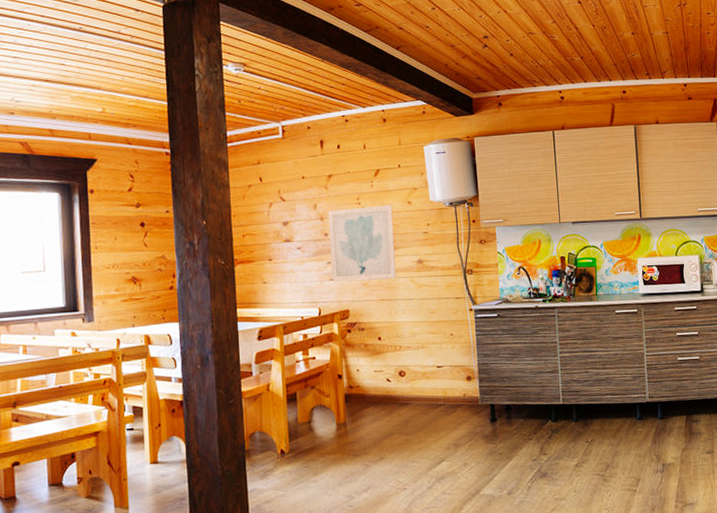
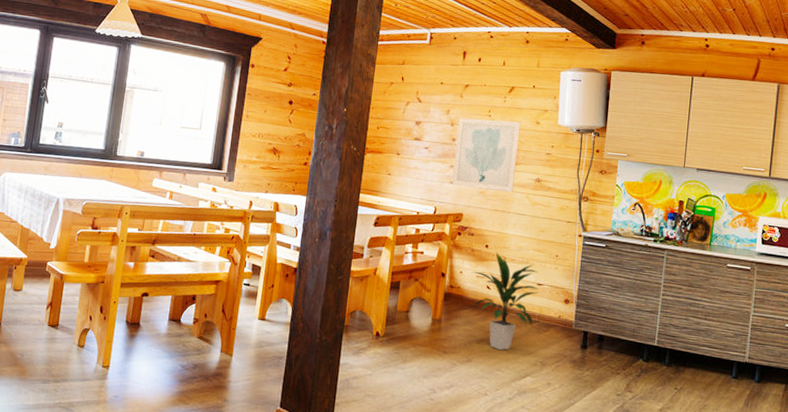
indoor plant: none [371,343,440,442] -> present [472,252,539,351]

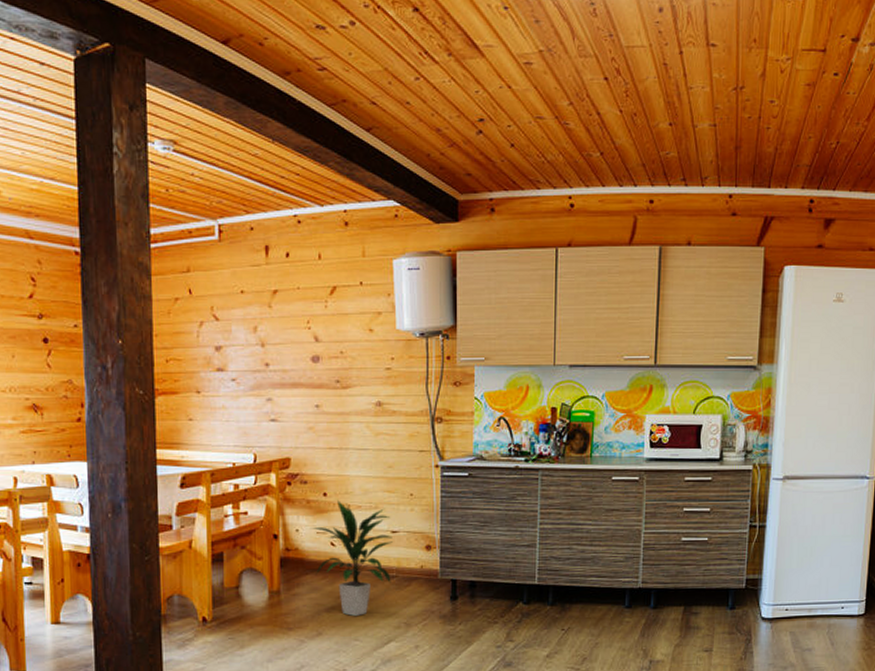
wall art: present [452,117,521,193] -> none [270,331,350,424]

